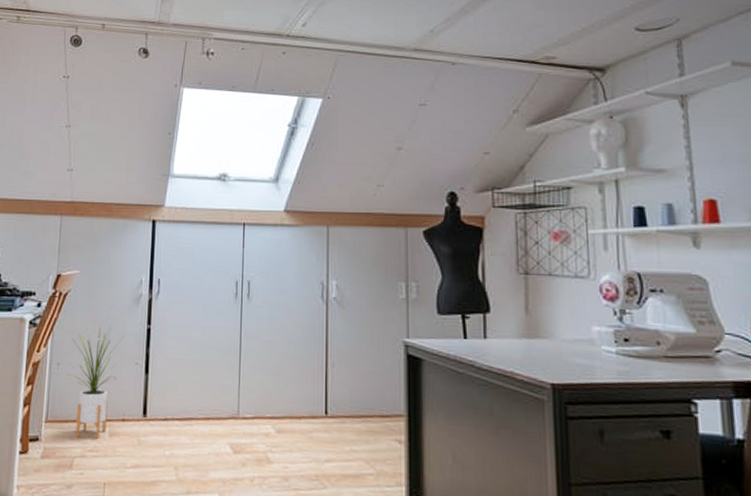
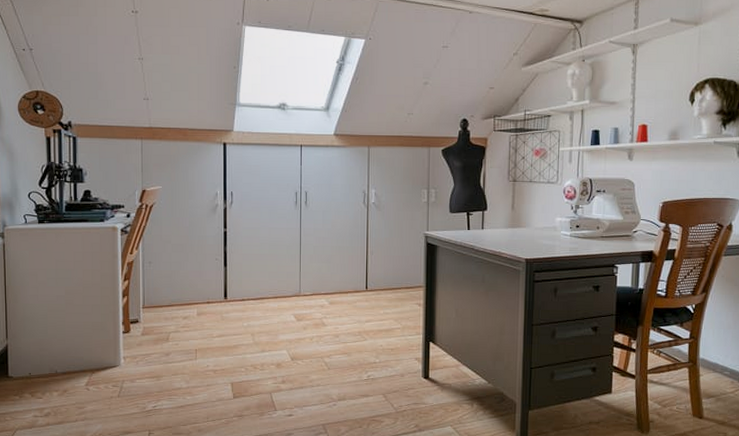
house plant: present [67,326,124,438] -> none [158,231,204,317]

